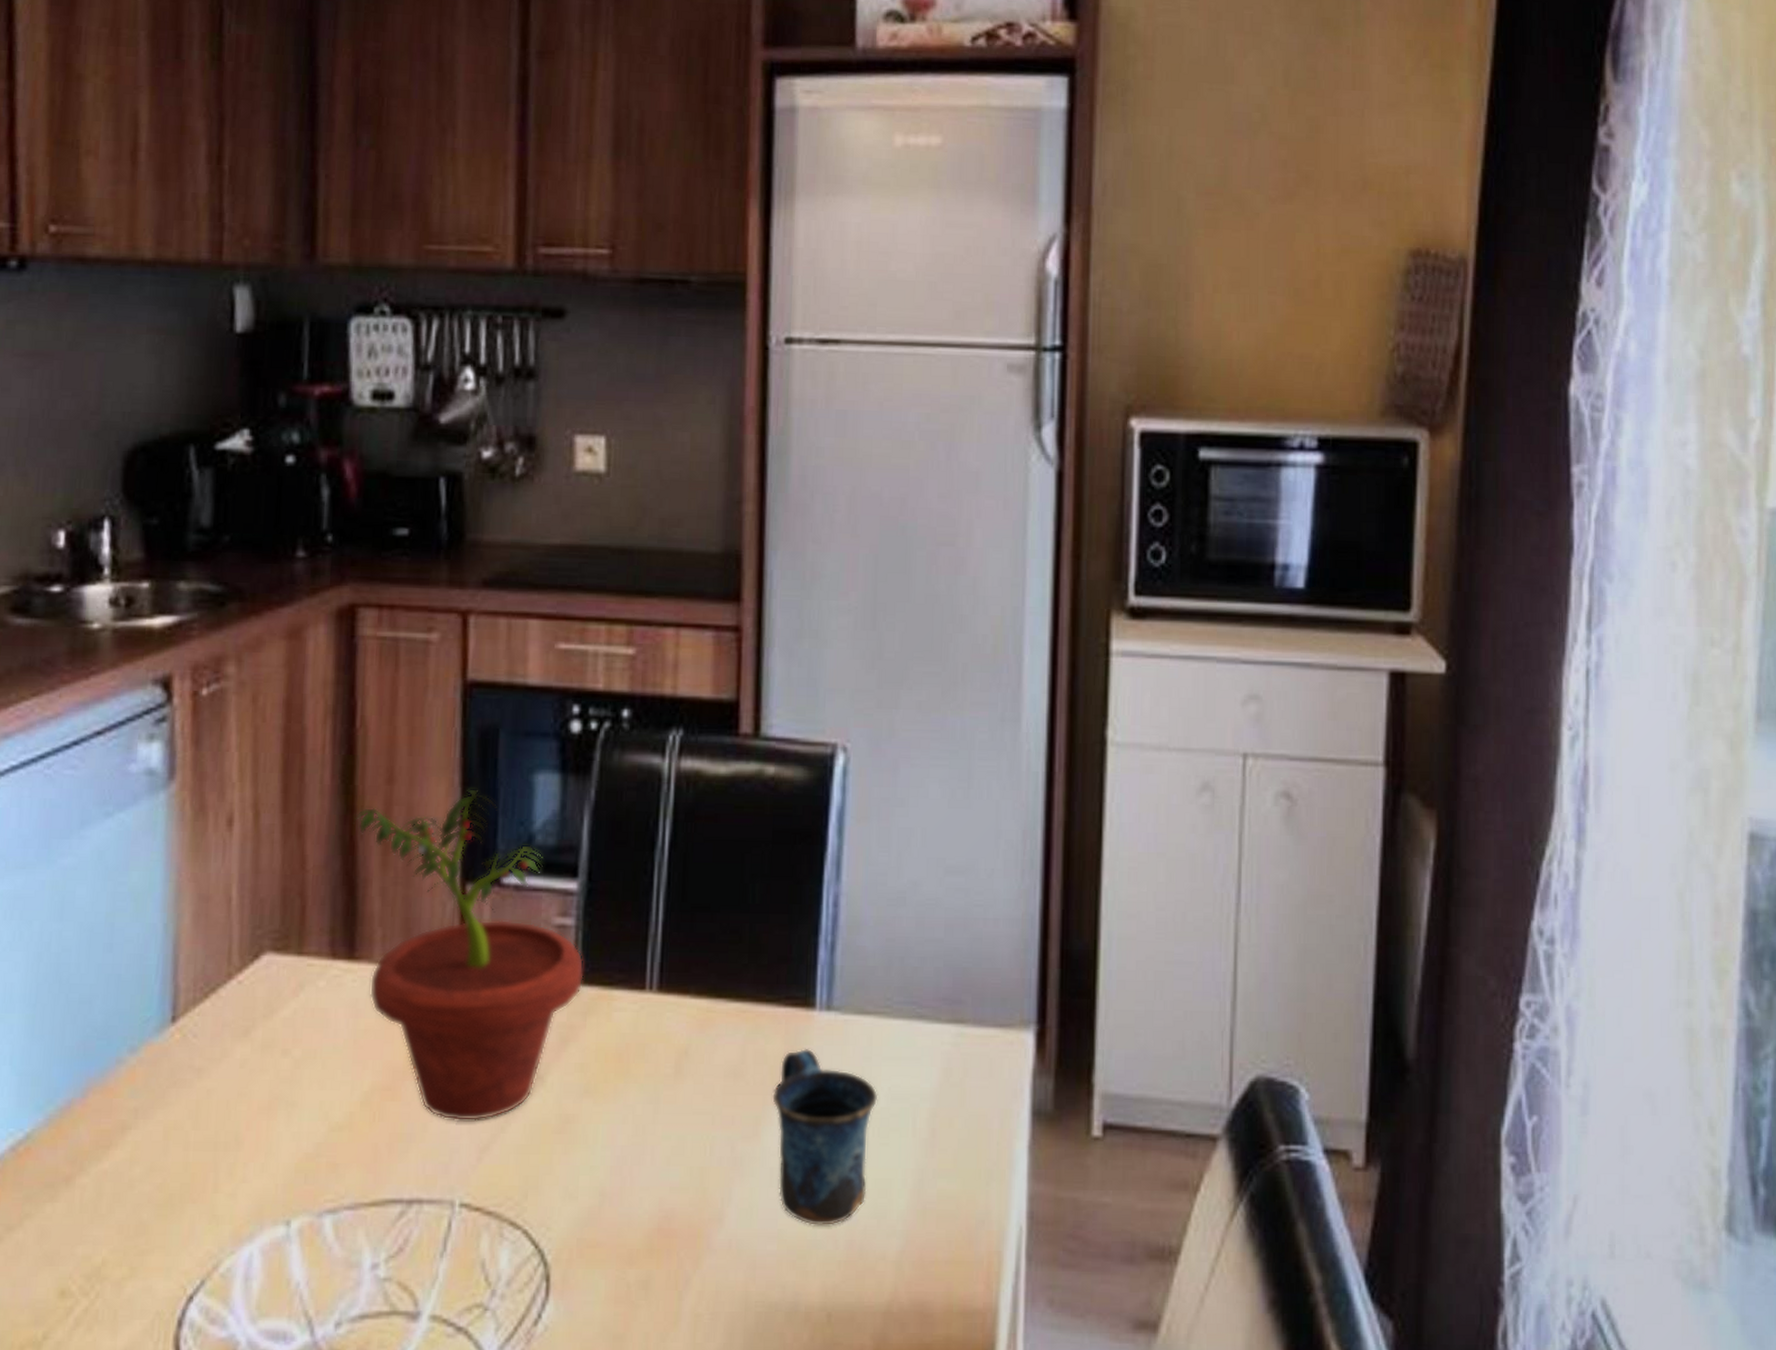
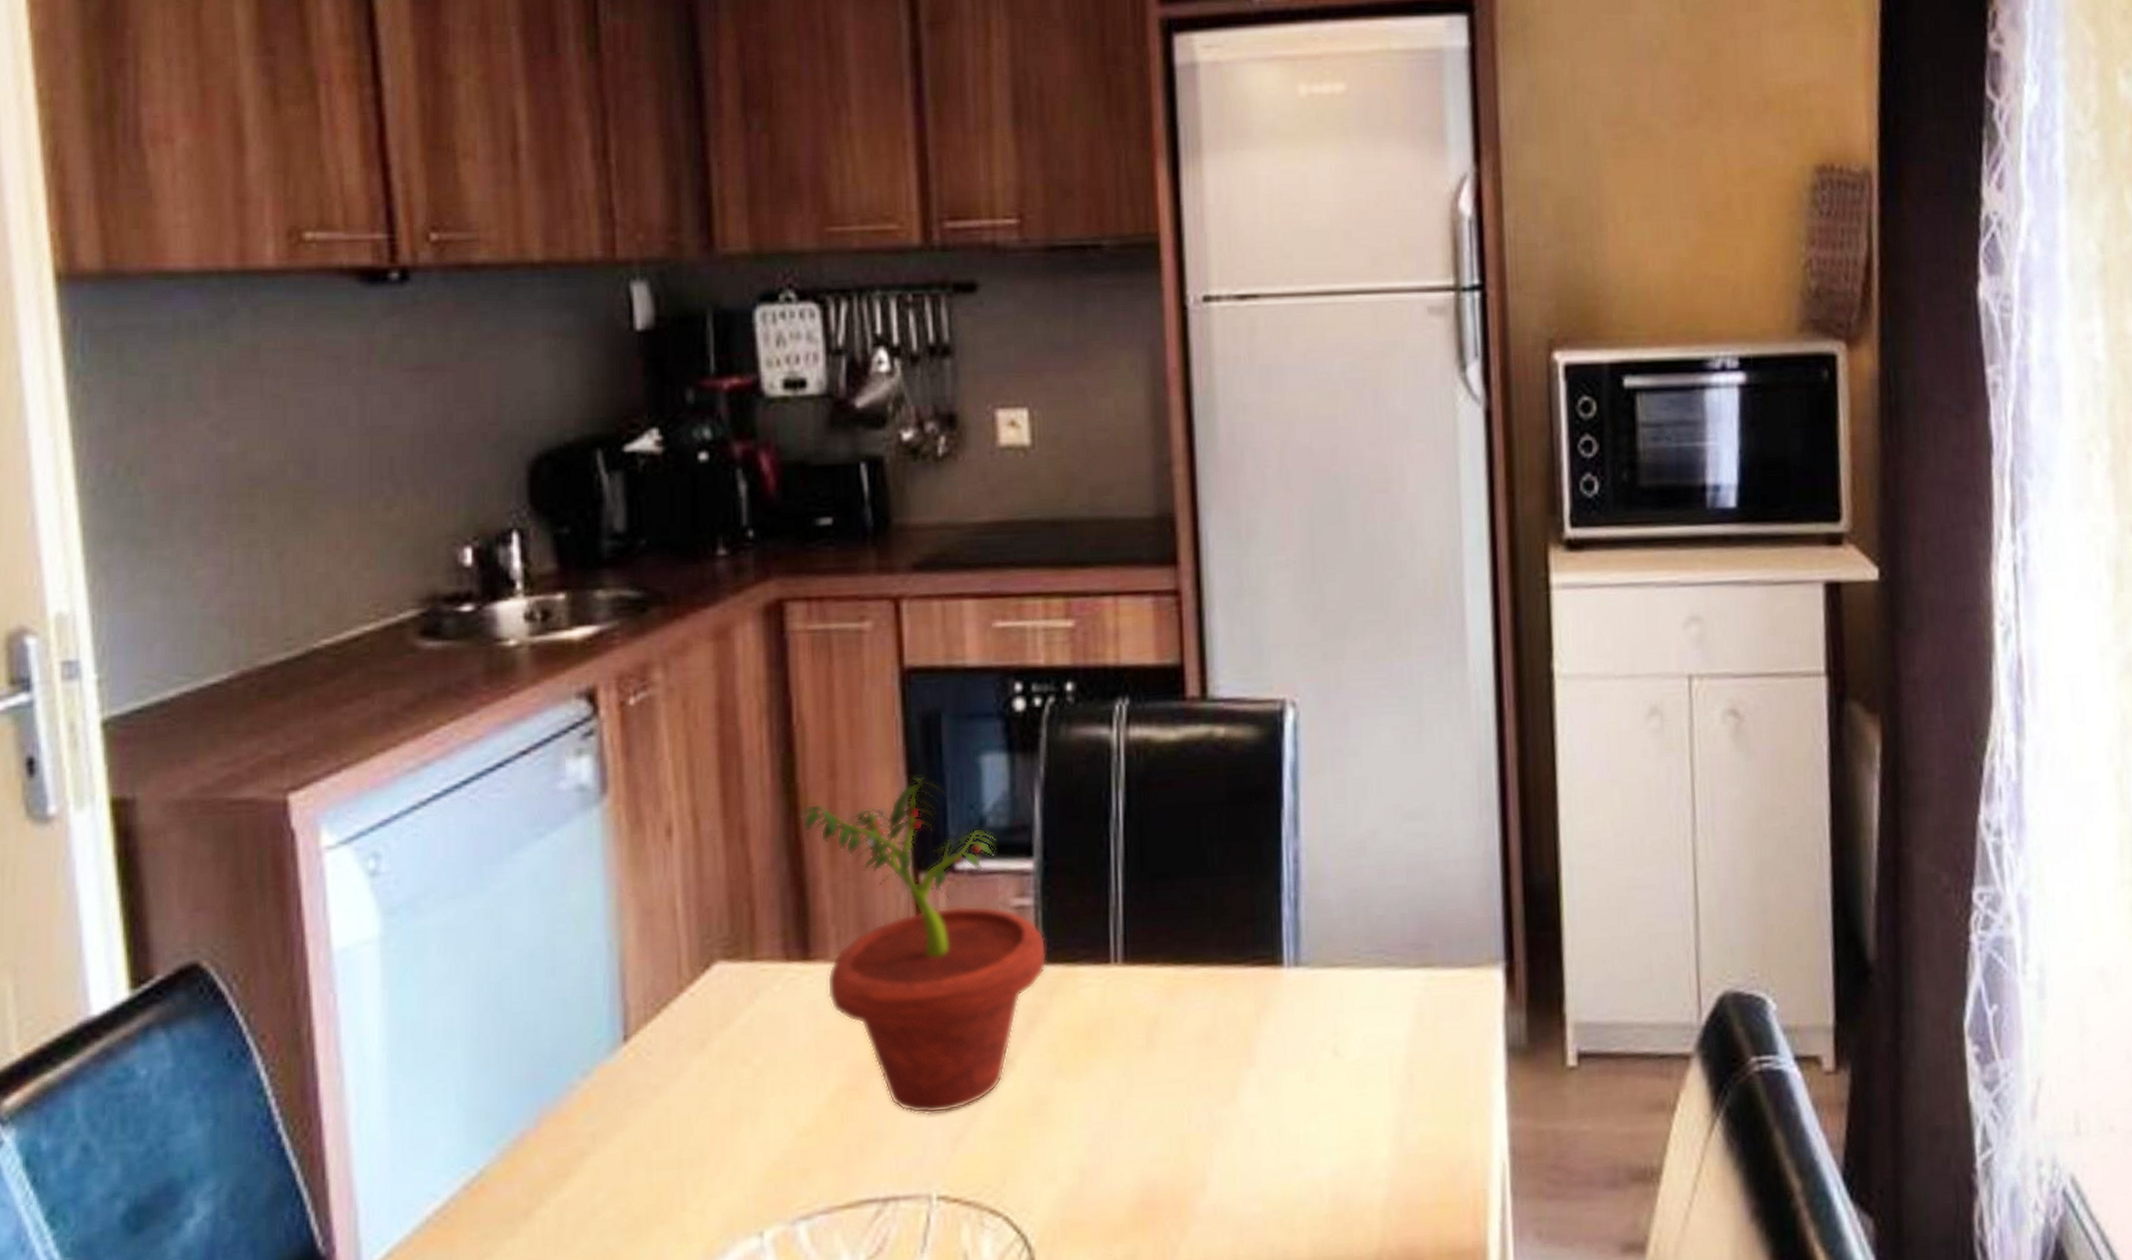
mug: present [772,1049,878,1227] -> none [1246,1007,1353,1183]

